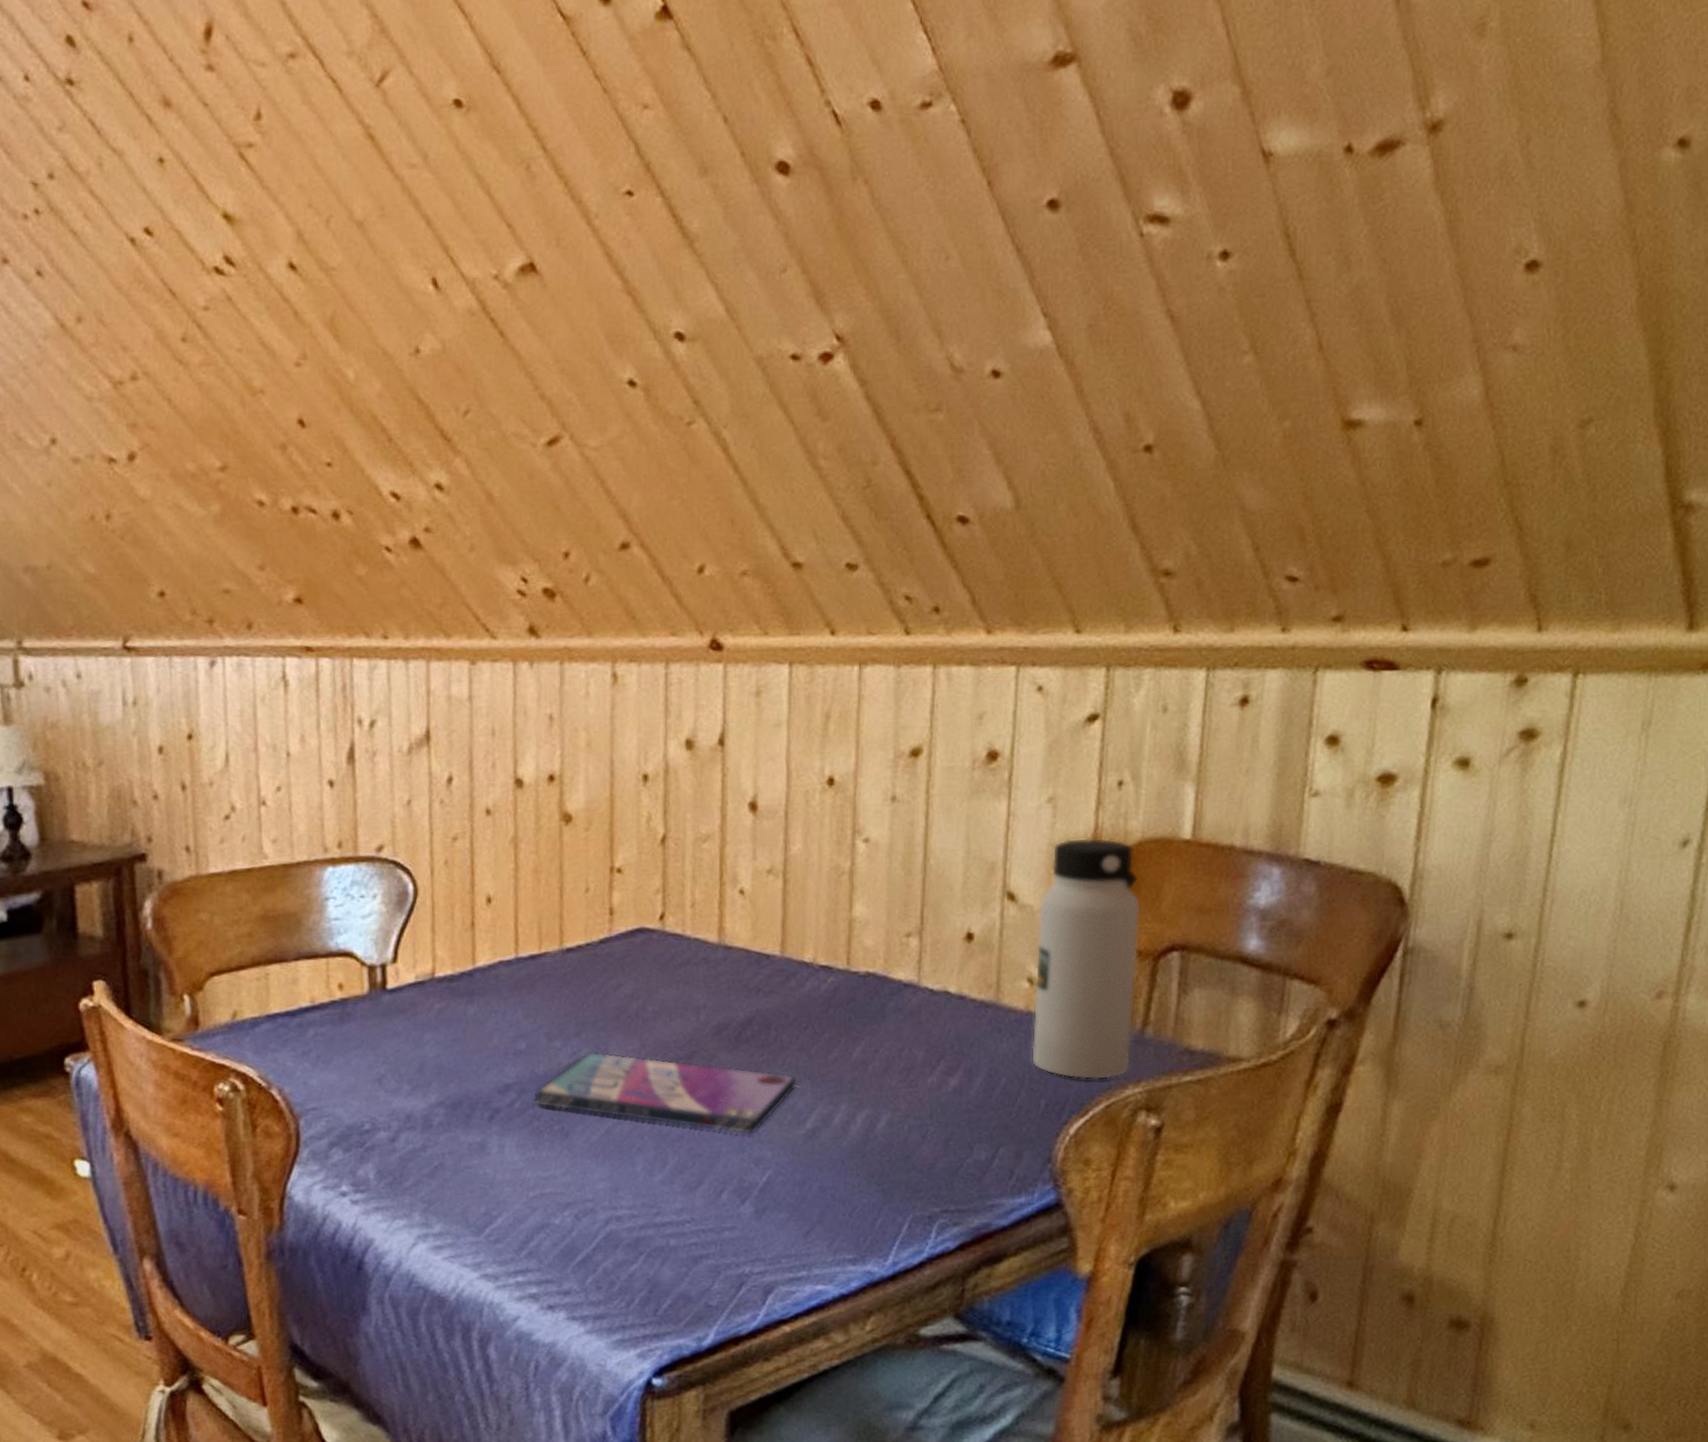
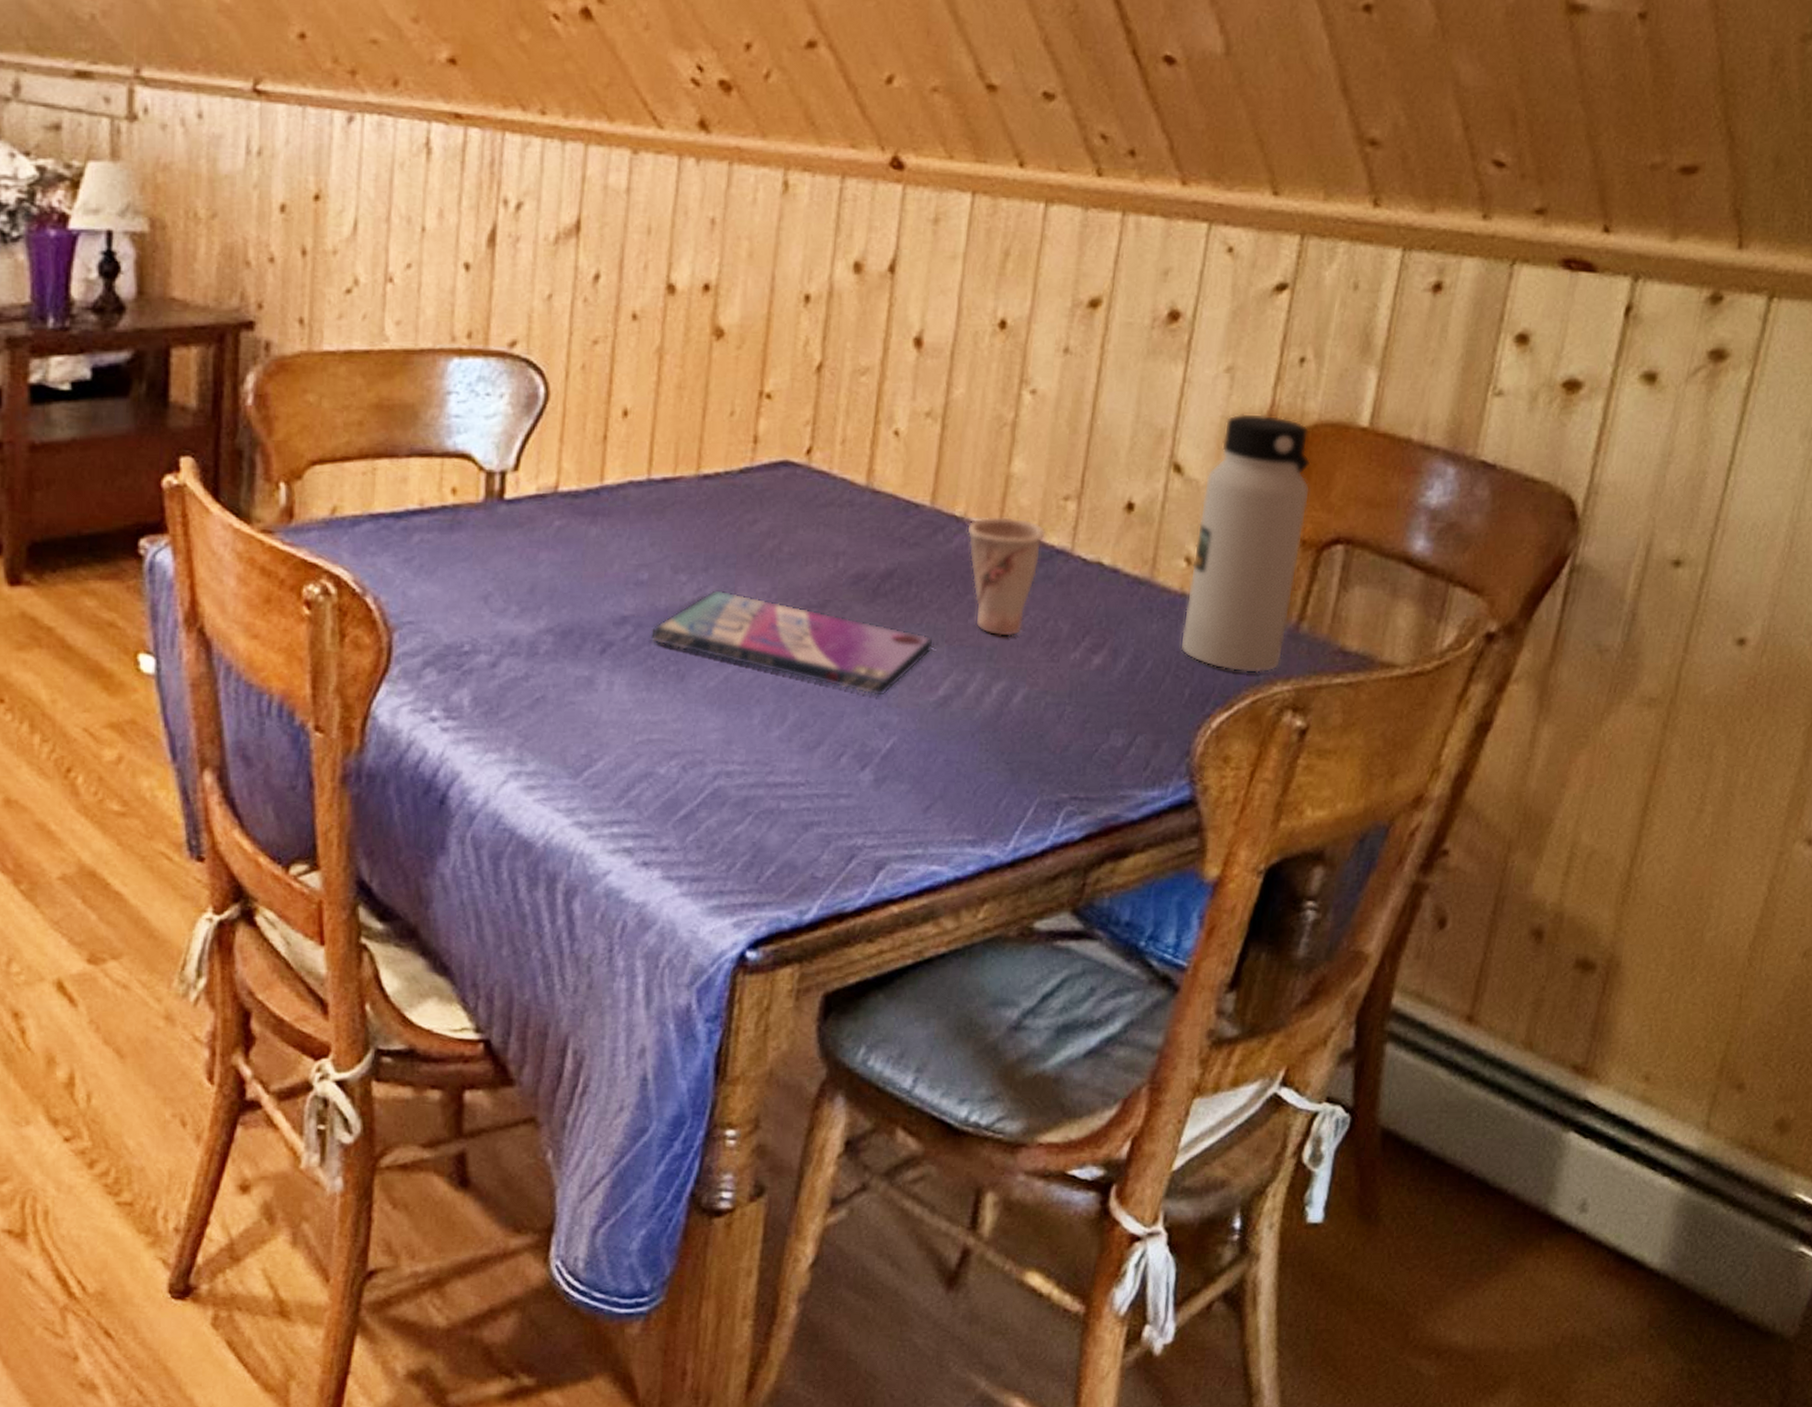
cup: none [818,957,892,1069] -> present [967,515,1046,636]

